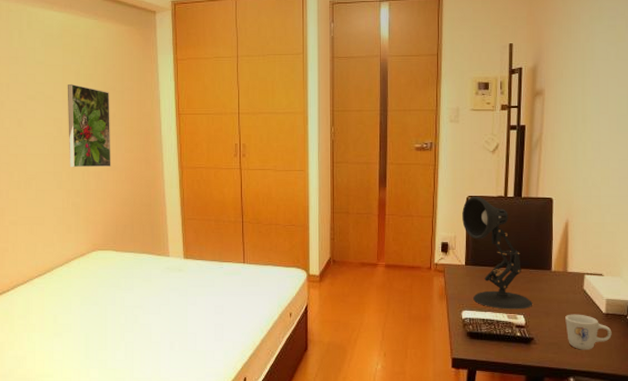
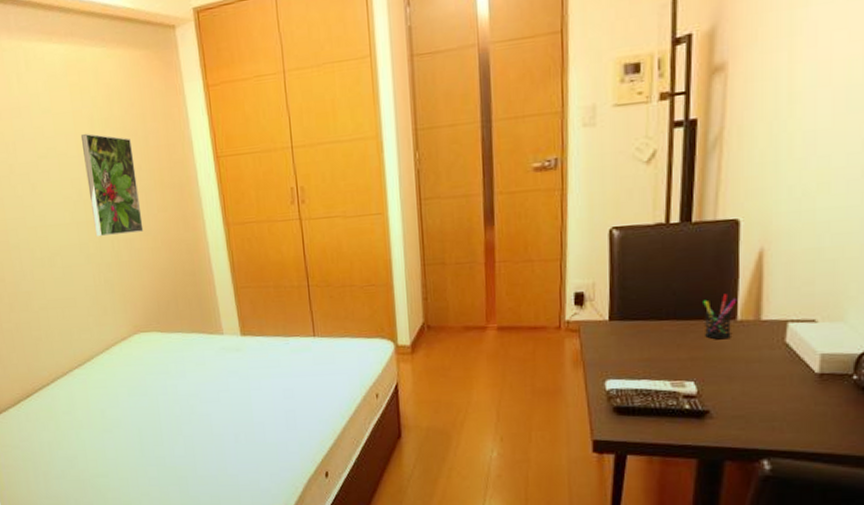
desk lamp: present [462,196,532,310] -> none [603,226,707,376]
pen holder: none [529,251,552,283] -> present [703,293,738,339]
mug: present [565,314,612,350] -> none [757,376,828,424]

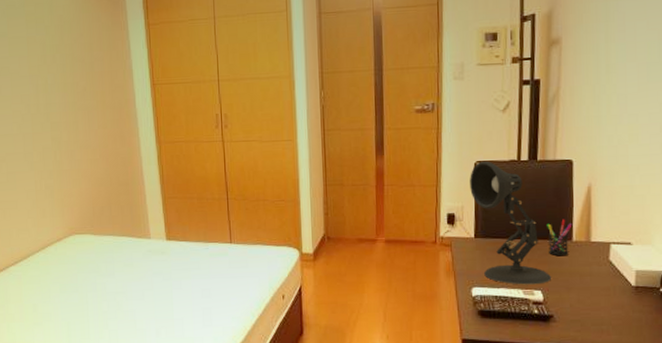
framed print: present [80,133,144,237] -> none [32,56,84,148]
desk lamp: none [603,226,707,376] -> present [470,161,551,285]

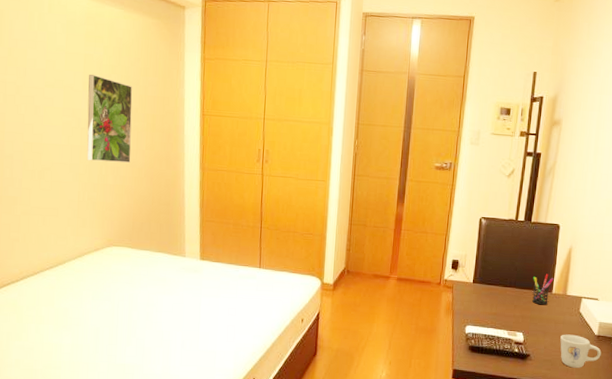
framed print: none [32,56,84,148] -> present [87,74,133,163]
desk lamp: present [470,161,551,285] -> none [474,217,532,328]
mug: none [589,287,643,327] -> present [560,334,601,368]

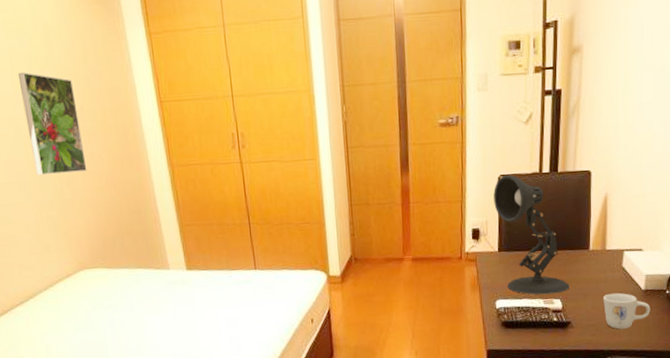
desk lamp: none [474,217,532,328] -> present [494,174,569,295]
pen holder: present [532,274,554,304] -> none [566,229,590,265]

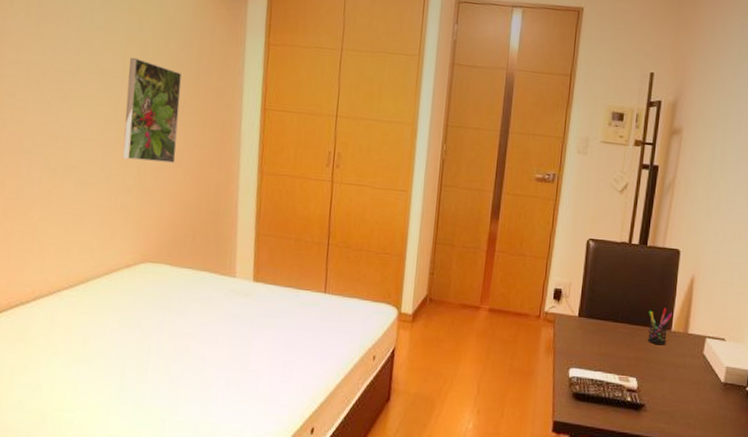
desk lamp: present [494,174,569,295] -> none [580,239,647,372]
pen holder: none [566,229,590,265] -> present [648,307,673,344]
mug: present [603,293,651,330] -> none [680,380,729,422]

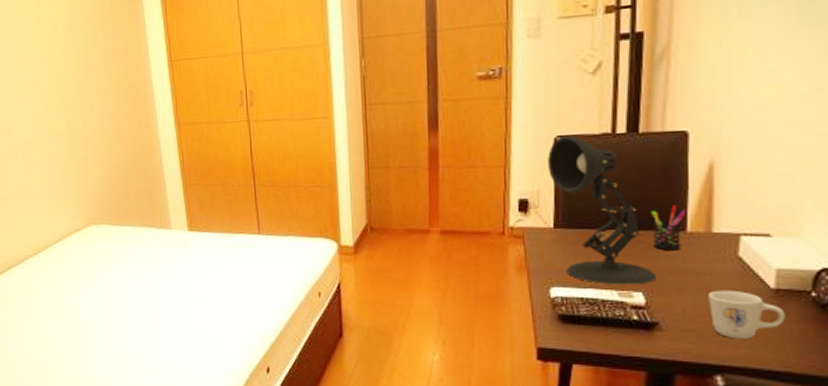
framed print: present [122,57,182,163] -> none [44,37,100,134]
desk lamp: none [580,239,647,372] -> present [548,135,656,285]
mug: none [680,380,729,422] -> present [708,290,785,339]

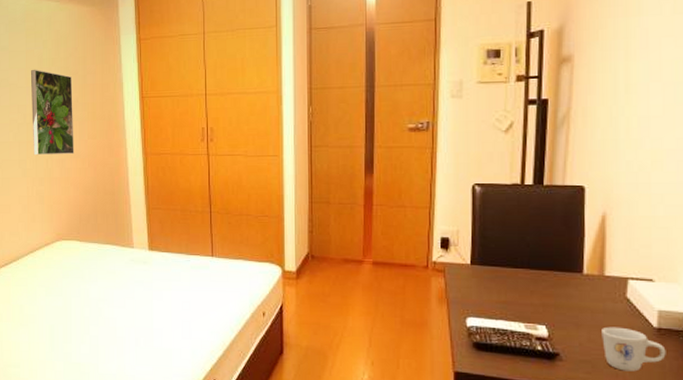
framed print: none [44,37,100,134] -> present [30,69,74,156]
desk lamp: present [548,135,656,285] -> none [467,183,557,319]
pen holder: present [651,205,687,250] -> none [553,249,584,289]

